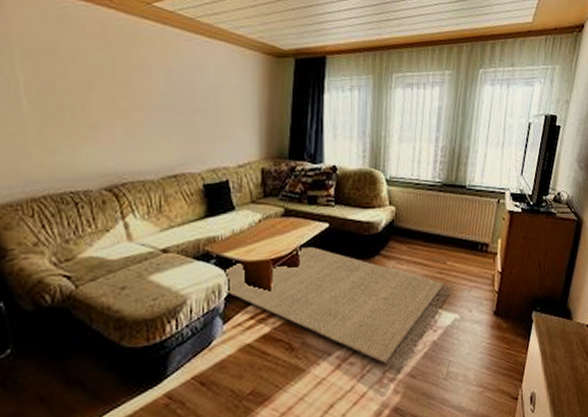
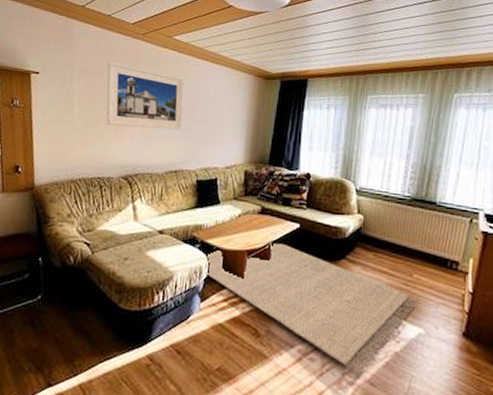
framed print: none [63,36,179,124] -> present [106,61,185,130]

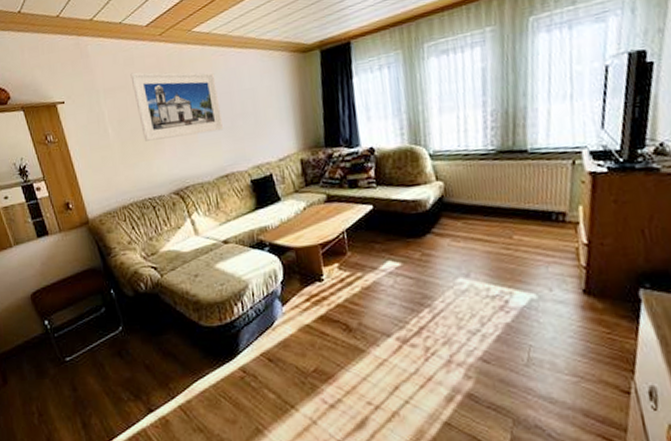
rug: present [205,243,419,373] -> none [279,230,525,352]

